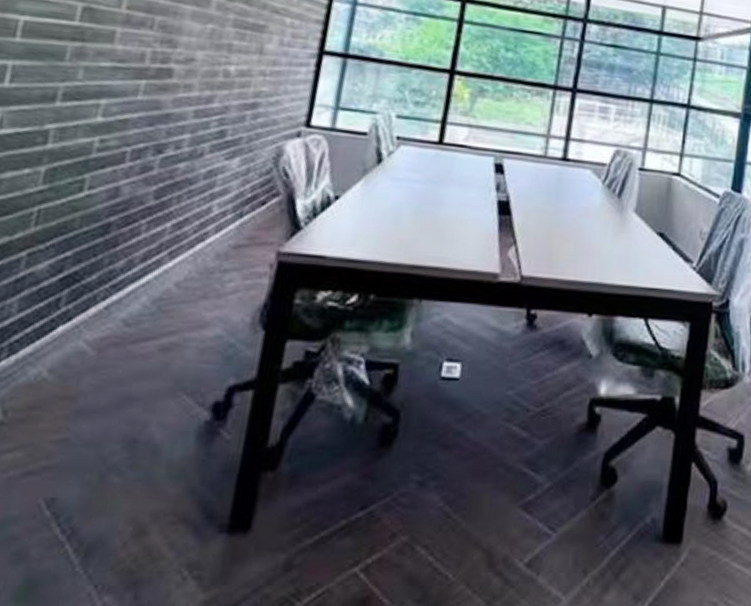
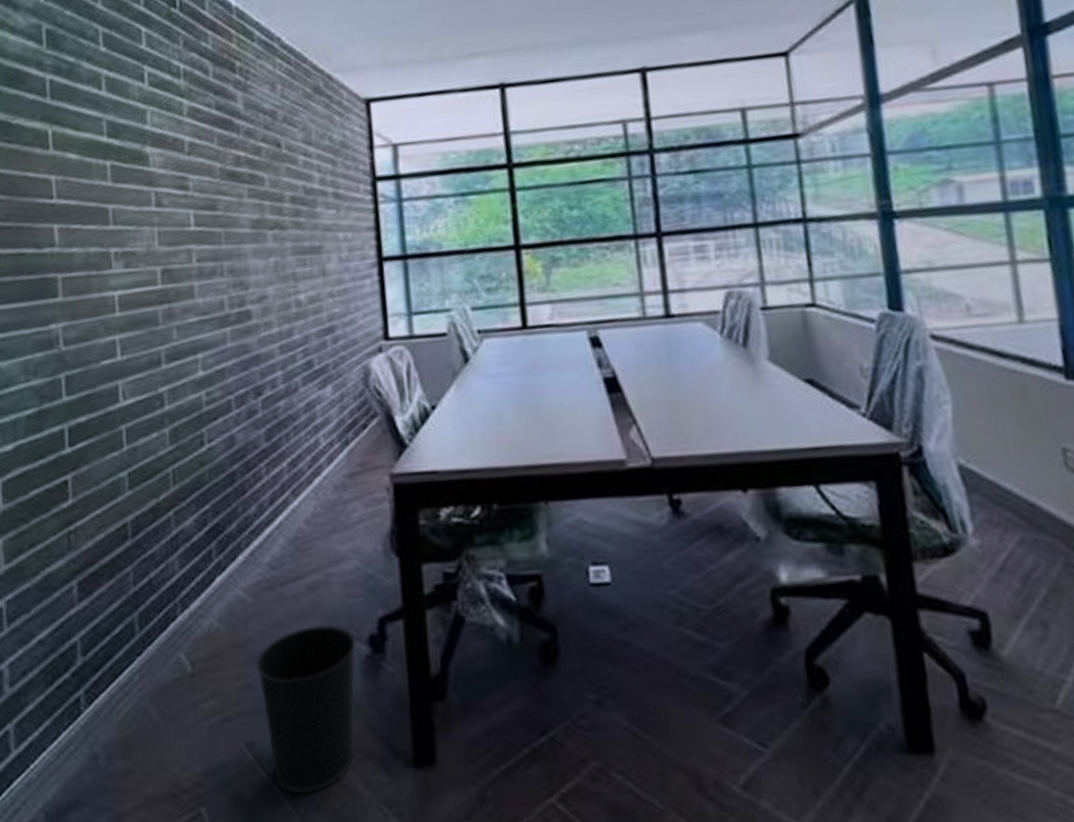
wastebasket: none [71,386,199,553] -> present [255,624,356,793]

